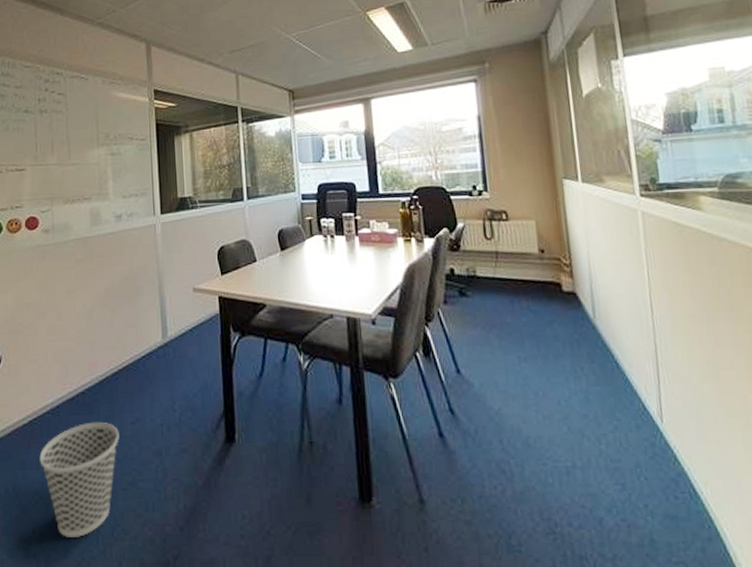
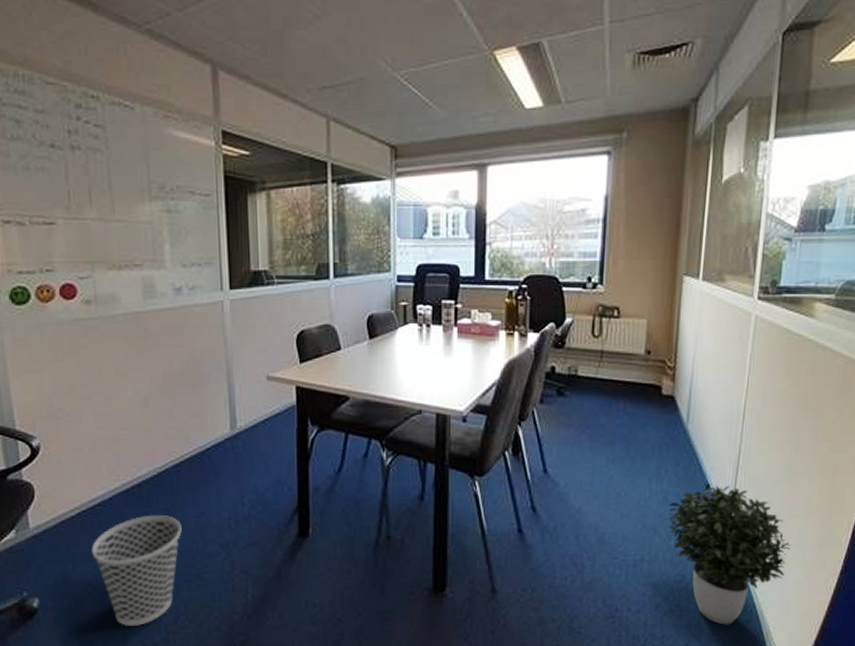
potted plant: none [592,381,739,544] -> present [666,484,792,625]

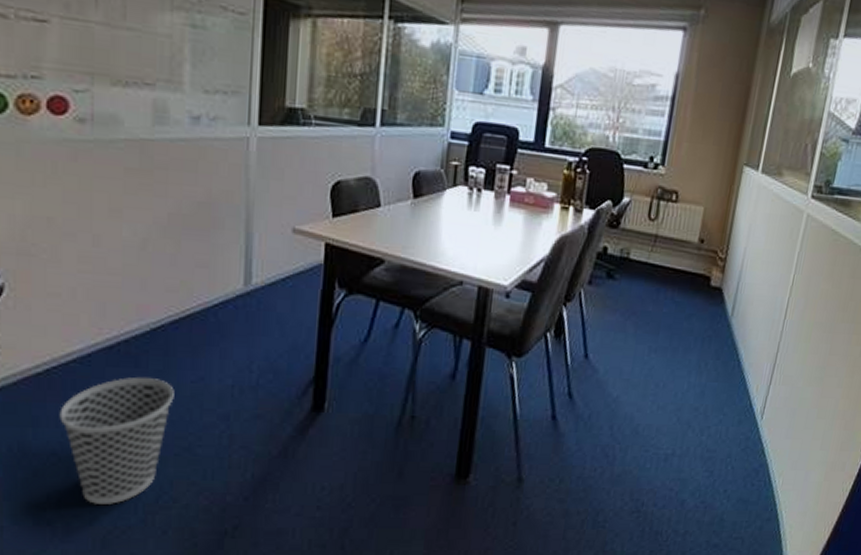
potted plant: present [666,484,792,625] -> none [700,380,817,523]

